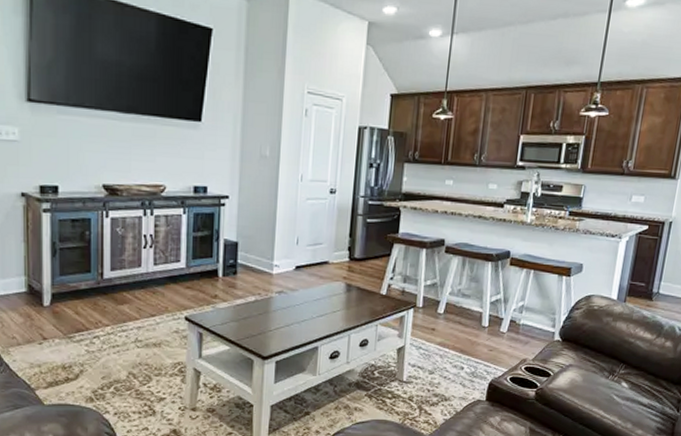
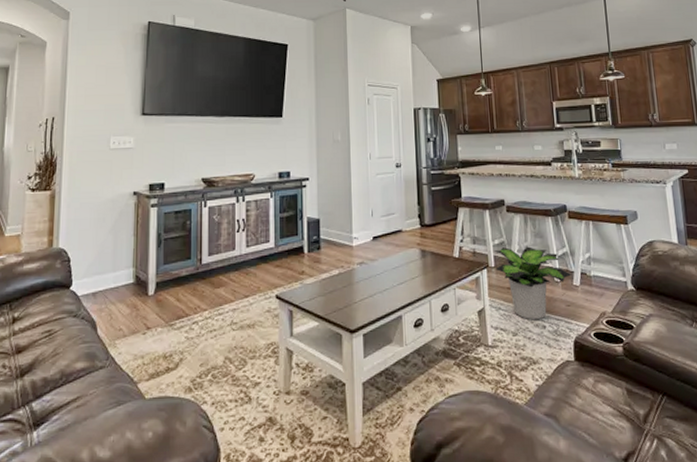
potted plant: none [422,289,501,362] -> present [494,246,572,320]

